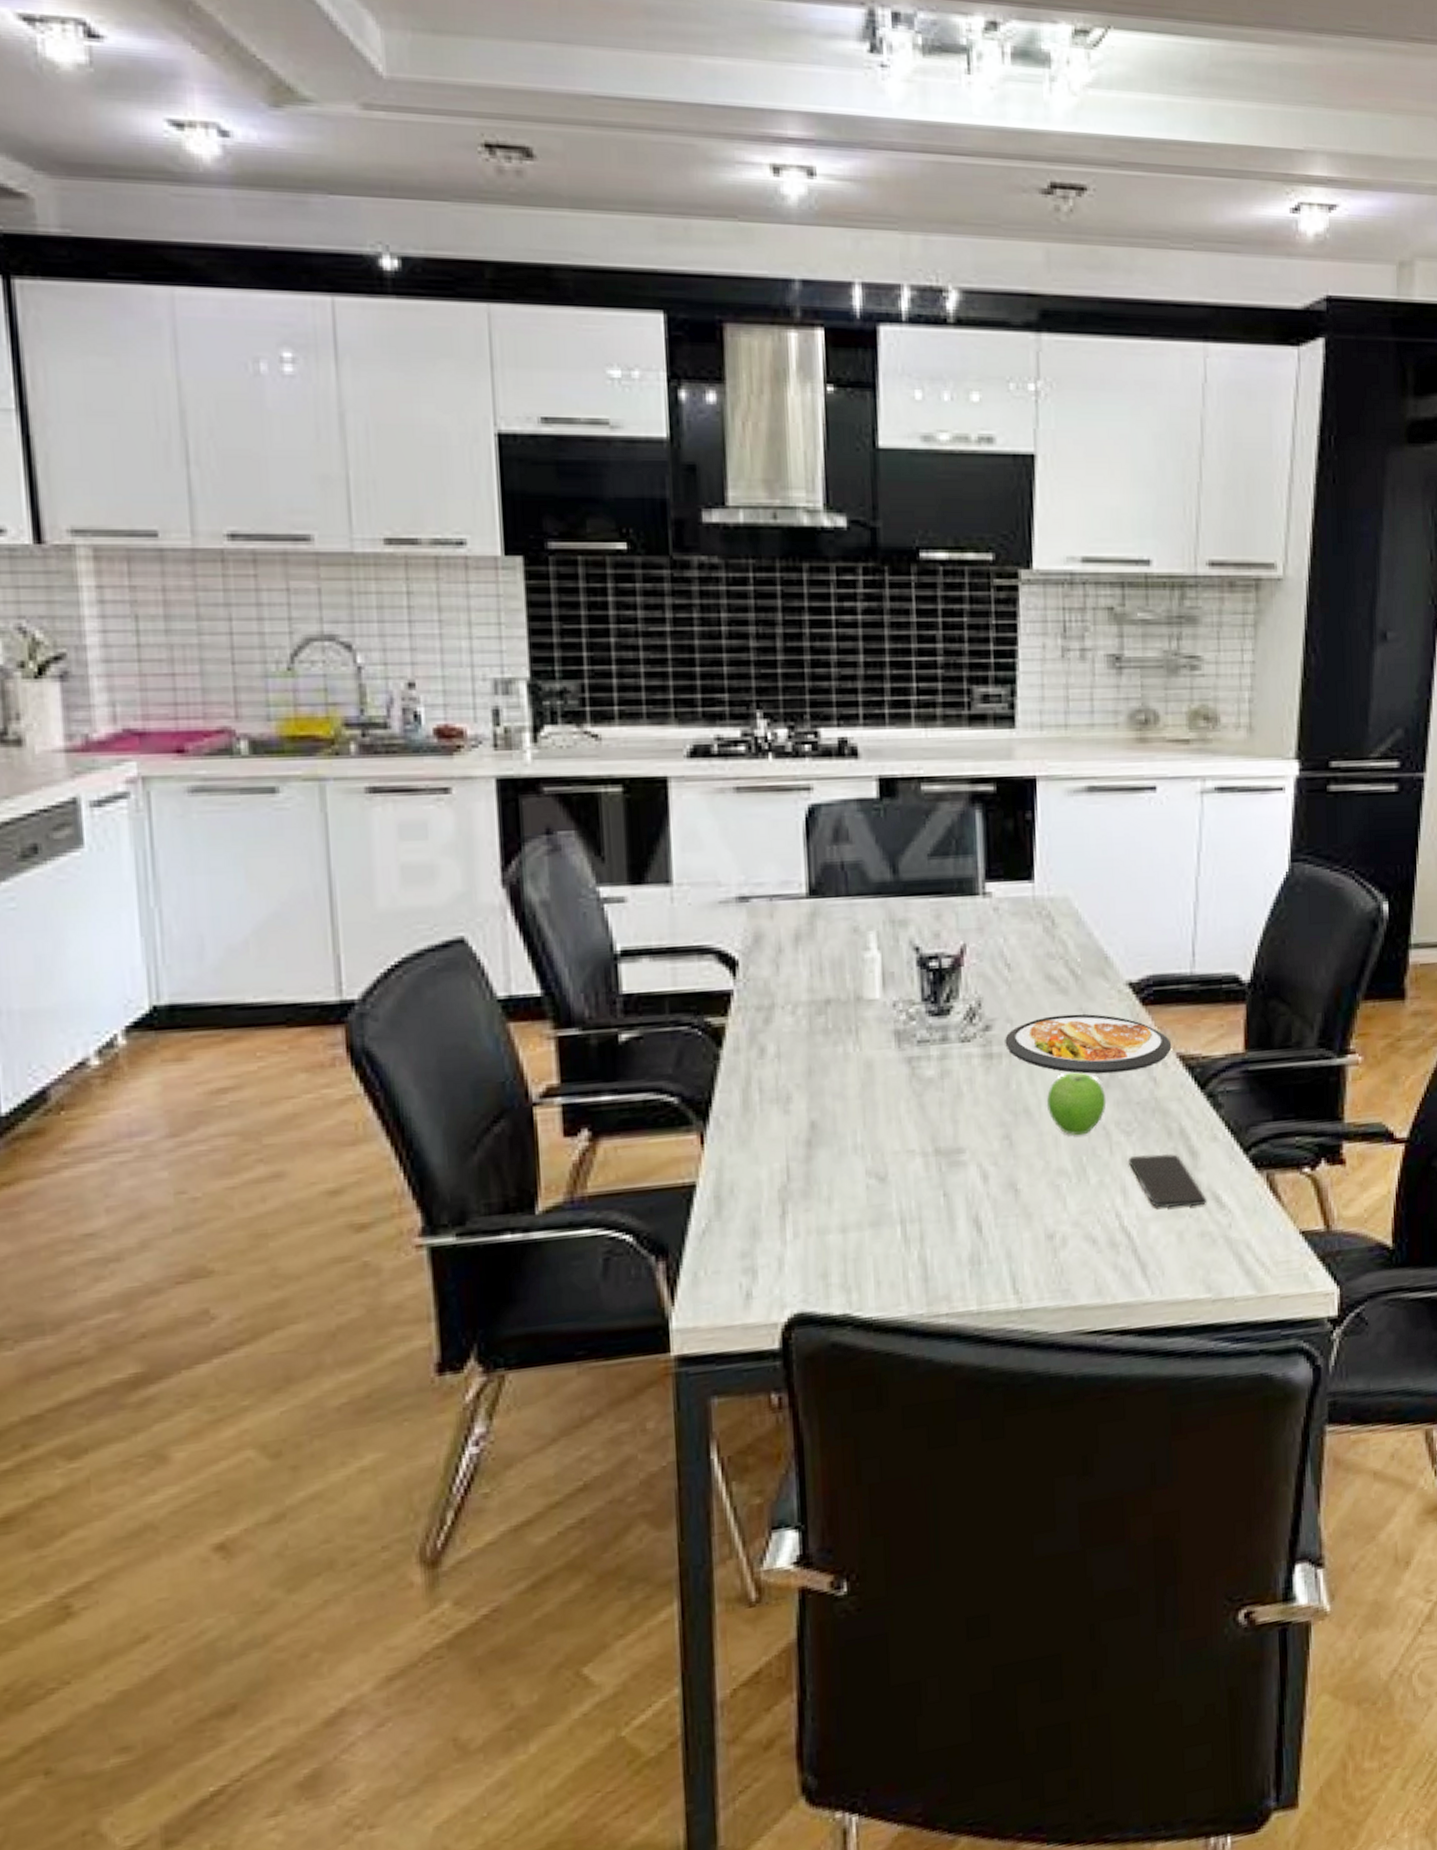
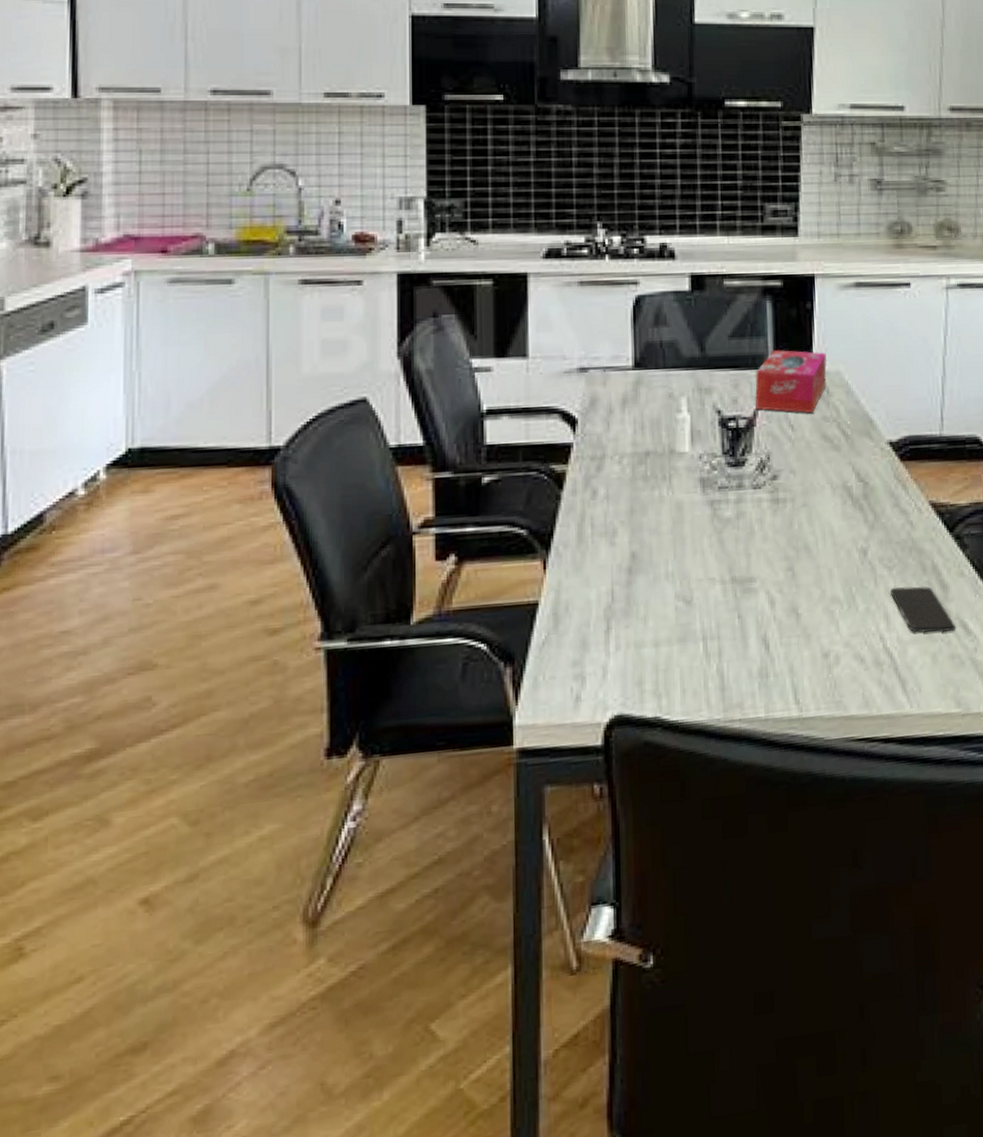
tissue box: none [961,871,1051,950] -> present [754,350,827,414]
dish: present [1005,1014,1172,1074] -> none [789,467,925,518]
fruit: present [1046,1072,1107,1136] -> none [822,516,872,569]

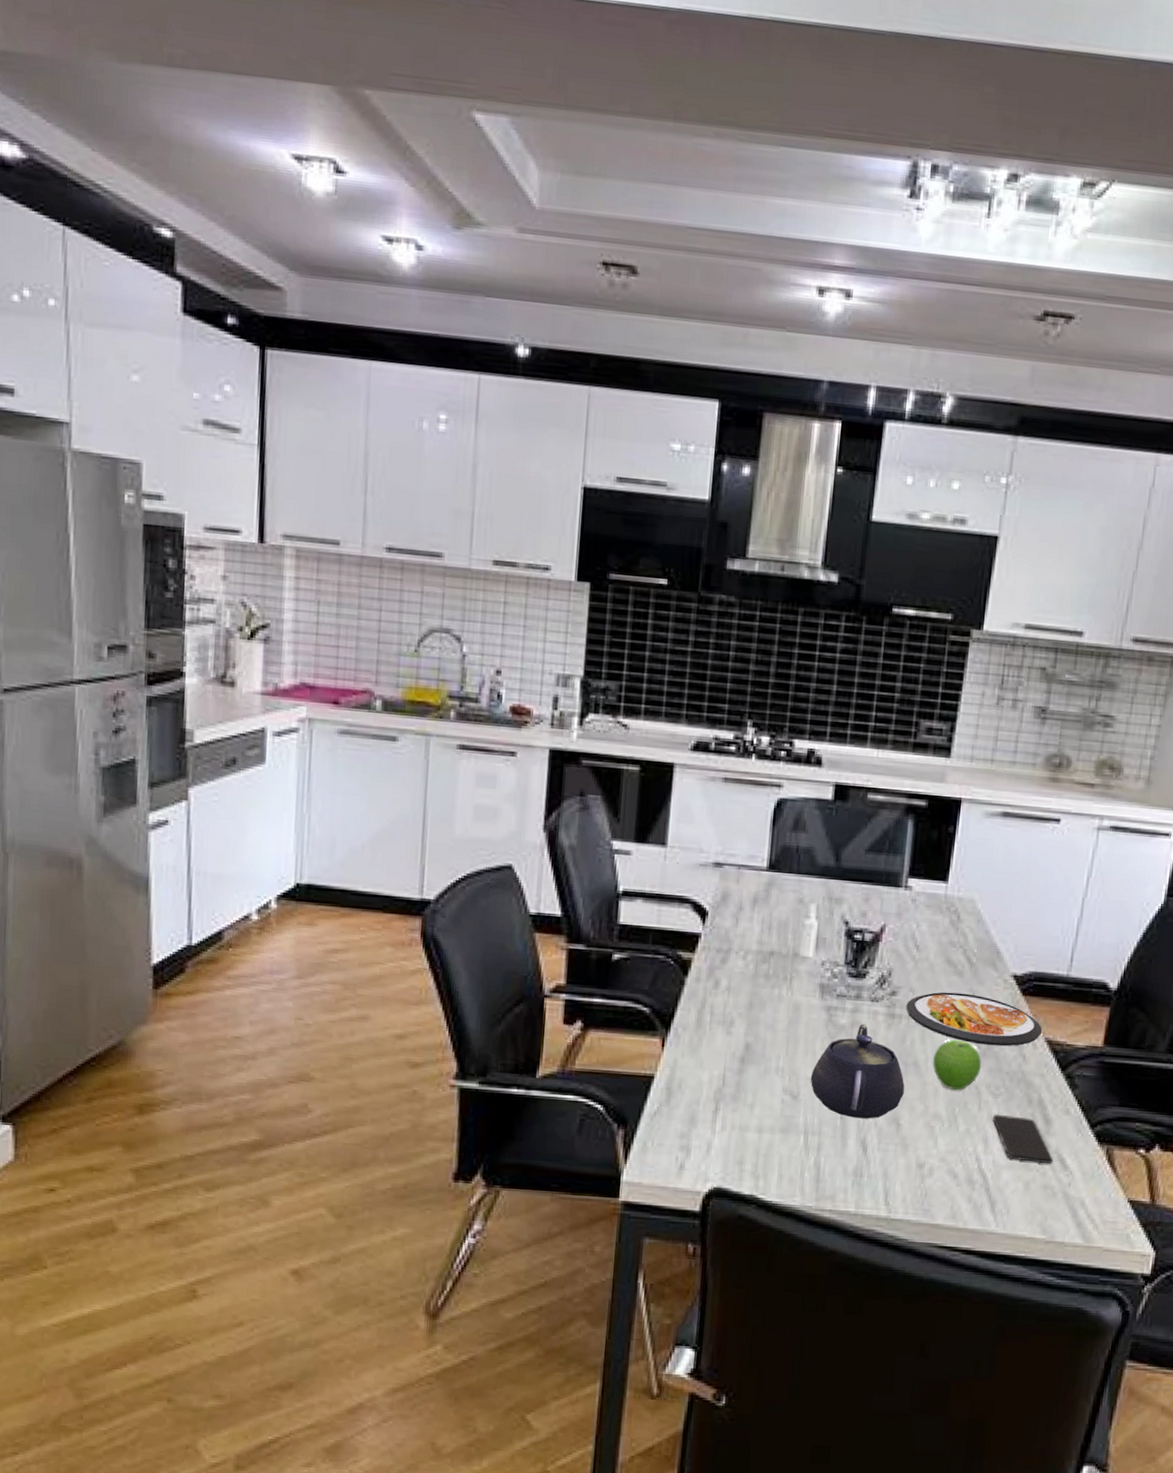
teapot: none [702,514,799,615] -> present [810,1024,905,1119]
tissue box: present [754,350,827,414] -> none [883,870,962,937]
dish: none [789,467,925,518] -> present [906,992,1043,1047]
fruit: none [822,516,872,569] -> present [932,1039,982,1091]

